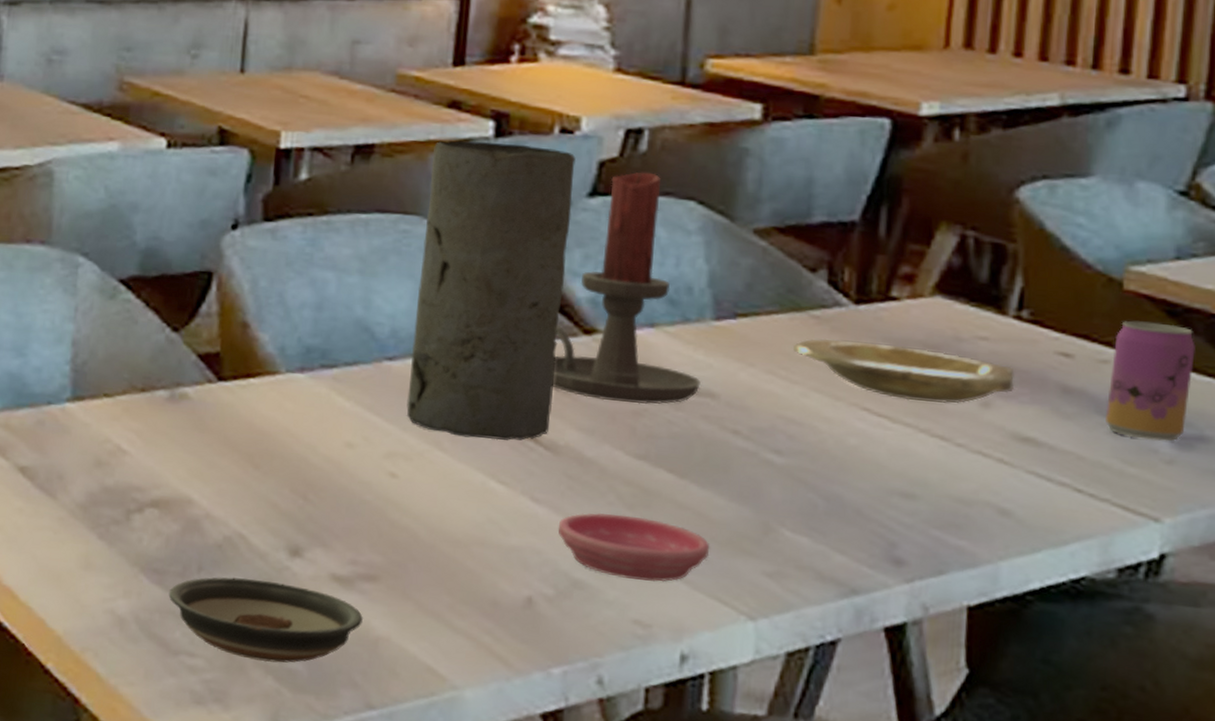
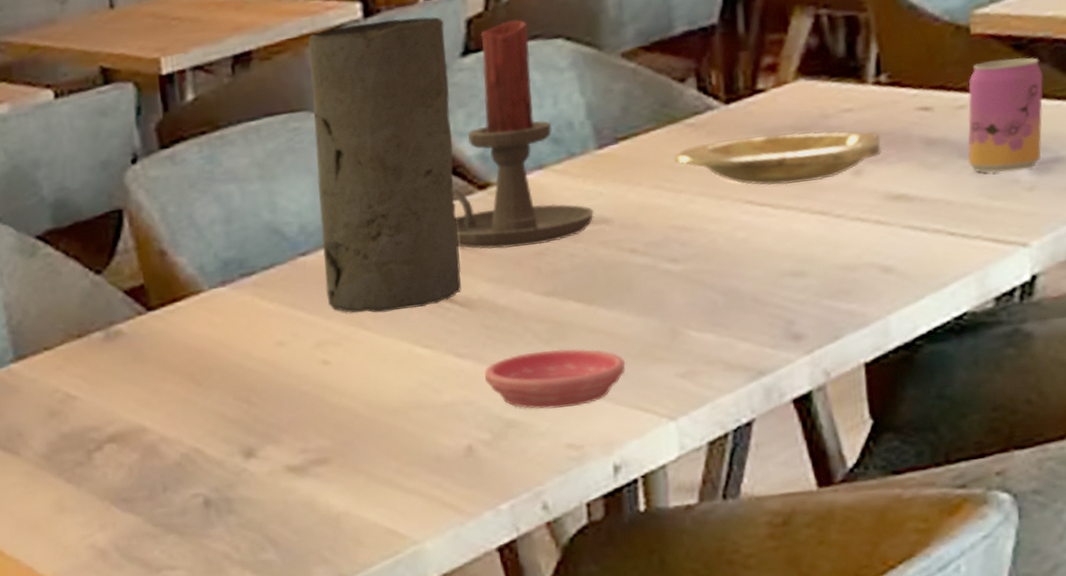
saucer: present [168,577,363,663] -> none [140,484,322,560]

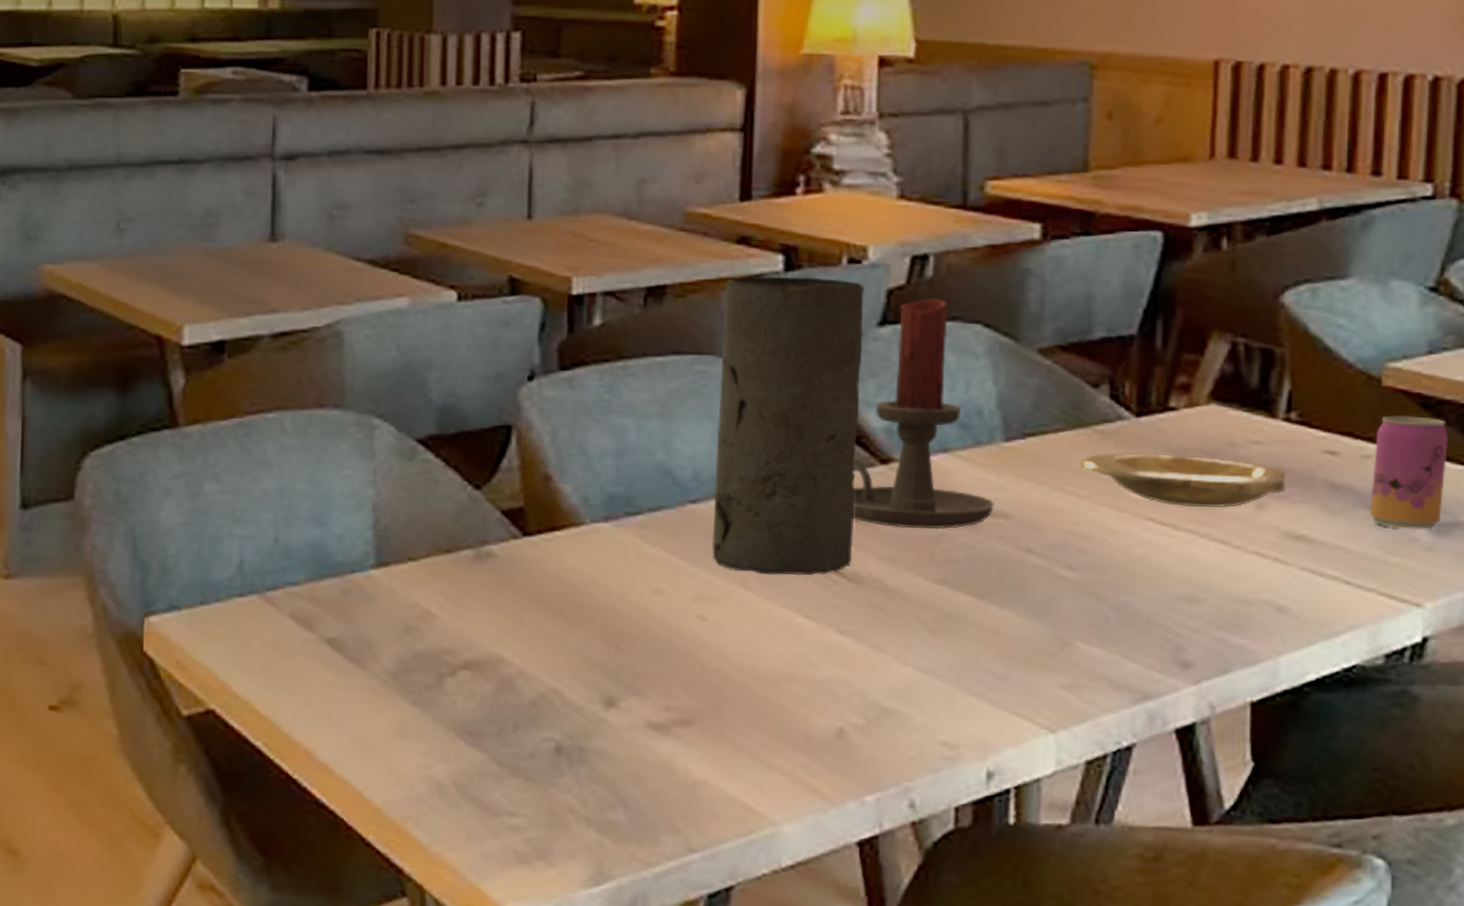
saucer: present [484,348,626,409] -> none [864,640,1010,703]

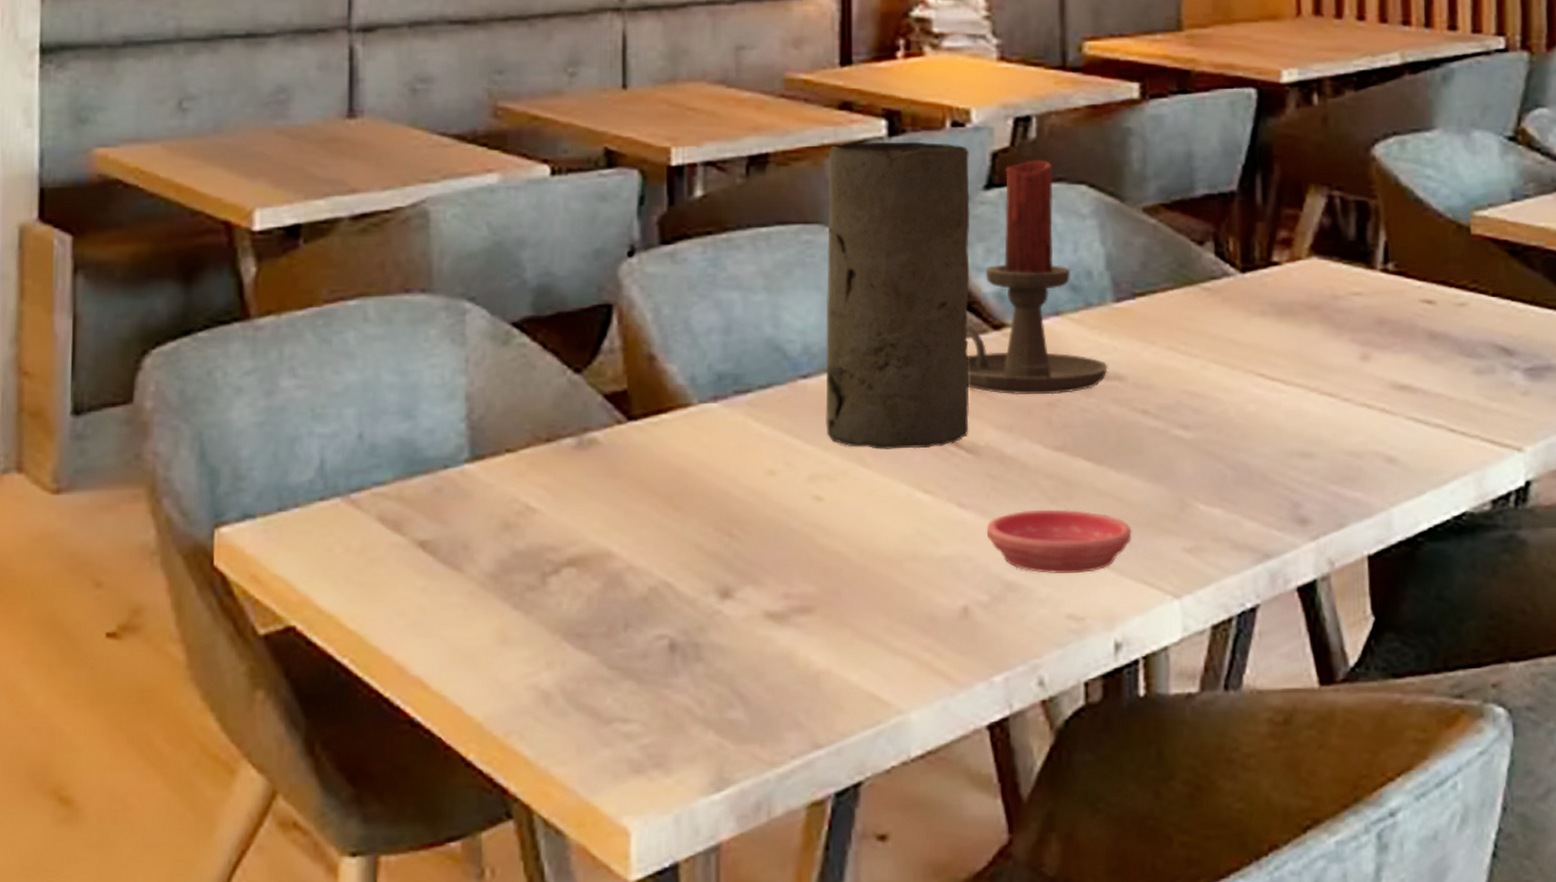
saucer: none [864,640,1010,703] -> present [986,509,1132,573]
plate: present [1080,452,1287,508] -> none [1190,309,1389,362]
beverage can: present [1370,415,1448,530] -> none [1468,263,1536,374]

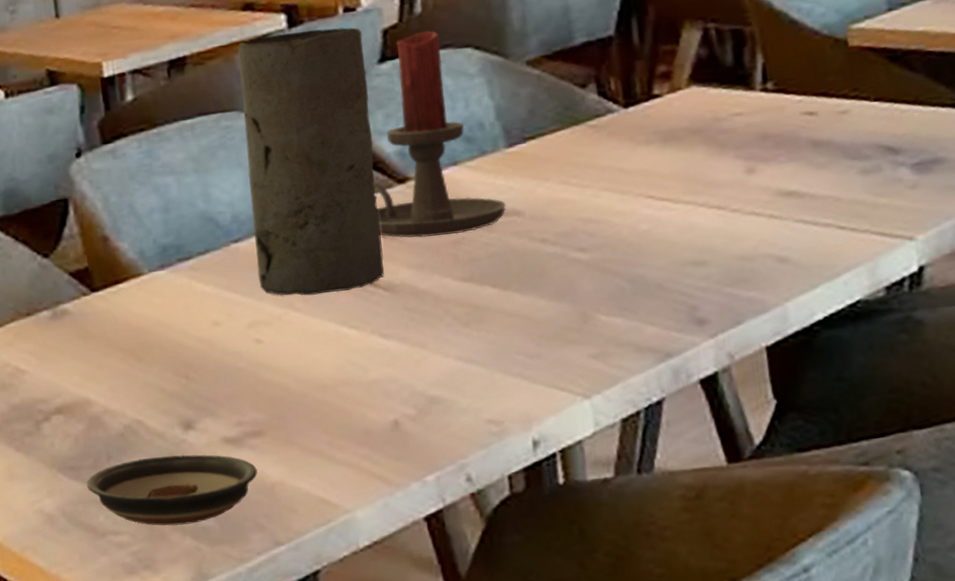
saucer: none [595,629,801,717] -> present [86,454,258,526]
saucer: present [986,509,1132,573] -> none [408,330,541,387]

